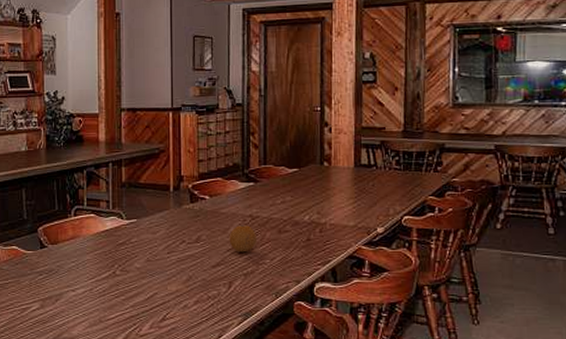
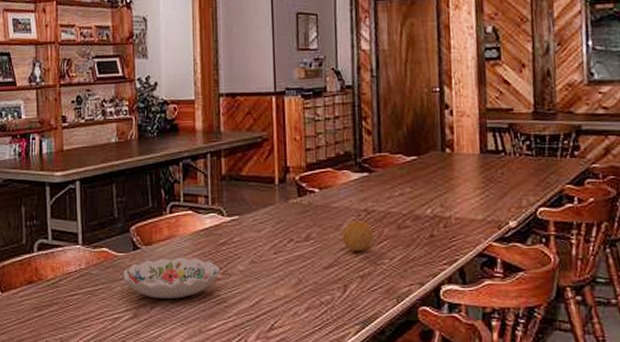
decorative bowl: none [30,255,119,292] -> present [122,257,221,299]

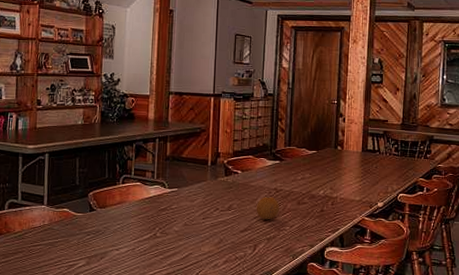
decorative bowl: present [122,257,221,299] -> none [79,218,160,251]

